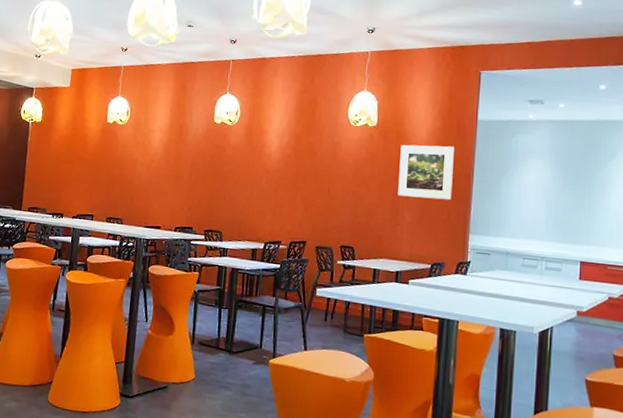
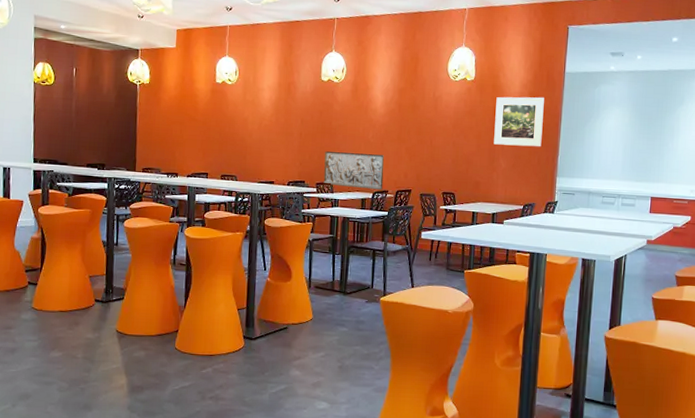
relief sculpture: none [212,197,278,241] -> present [323,151,384,191]

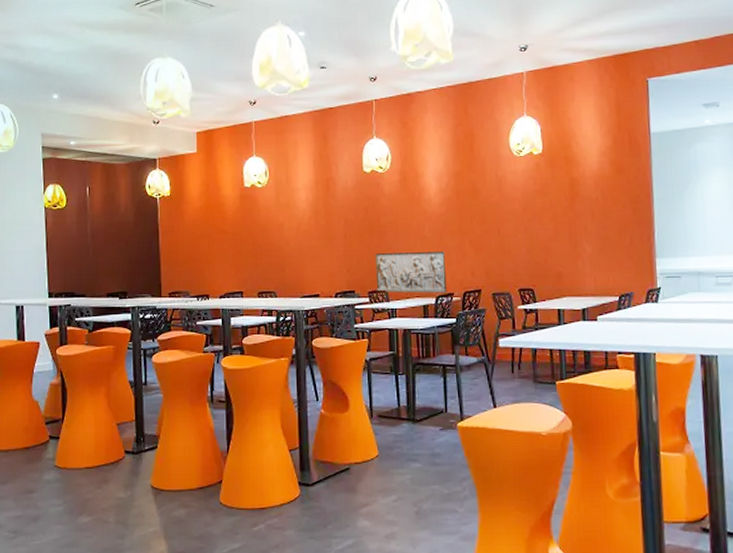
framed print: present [494,96,544,147] -> none [571,164,633,226]

